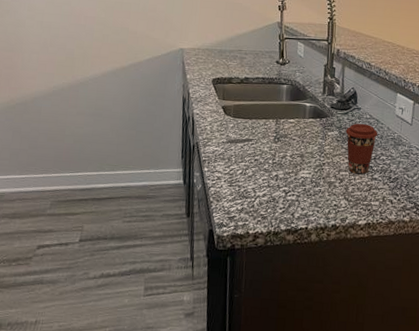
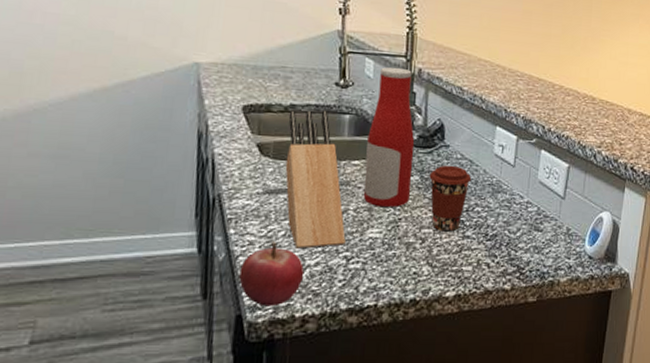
fruit: none [211,178,256,225] -> present [239,242,305,307]
knife block: none [241,81,285,184] -> present [285,110,346,249]
bottle: none [297,48,335,155] -> present [363,67,415,208]

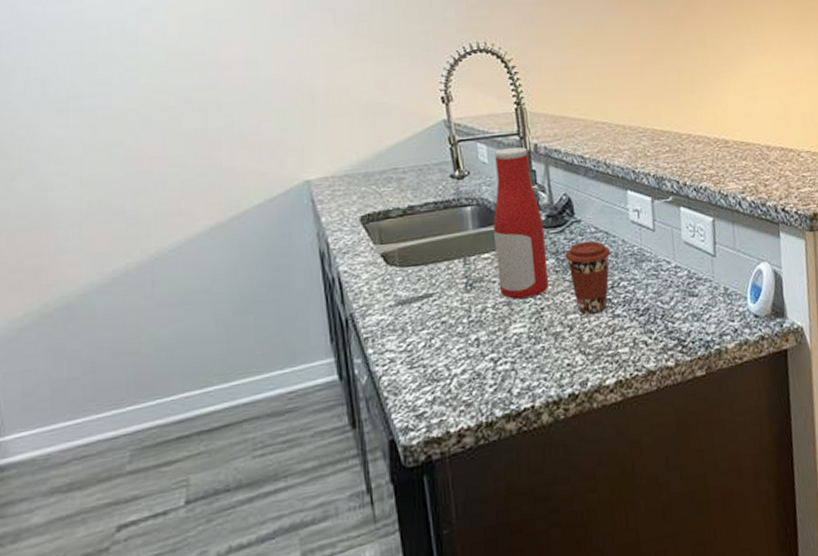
fruit: present [239,242,305,307] -> none [385,355,452,427]
knife block: present [285,110,346,249] -> none [408,205,490,358]

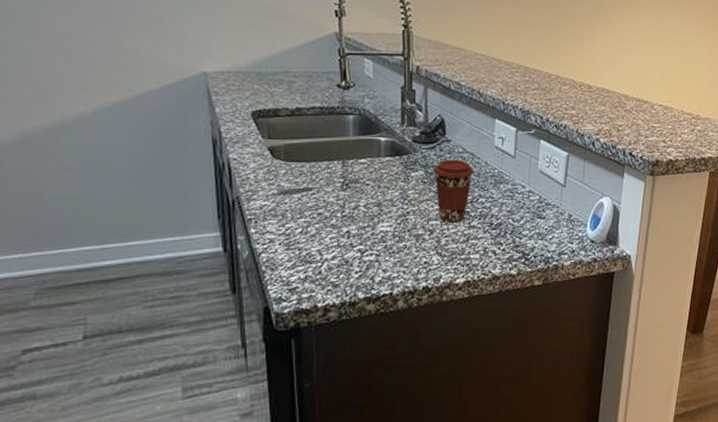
bottle: present [493,146,549,300] -> none [372,66,417,203]

